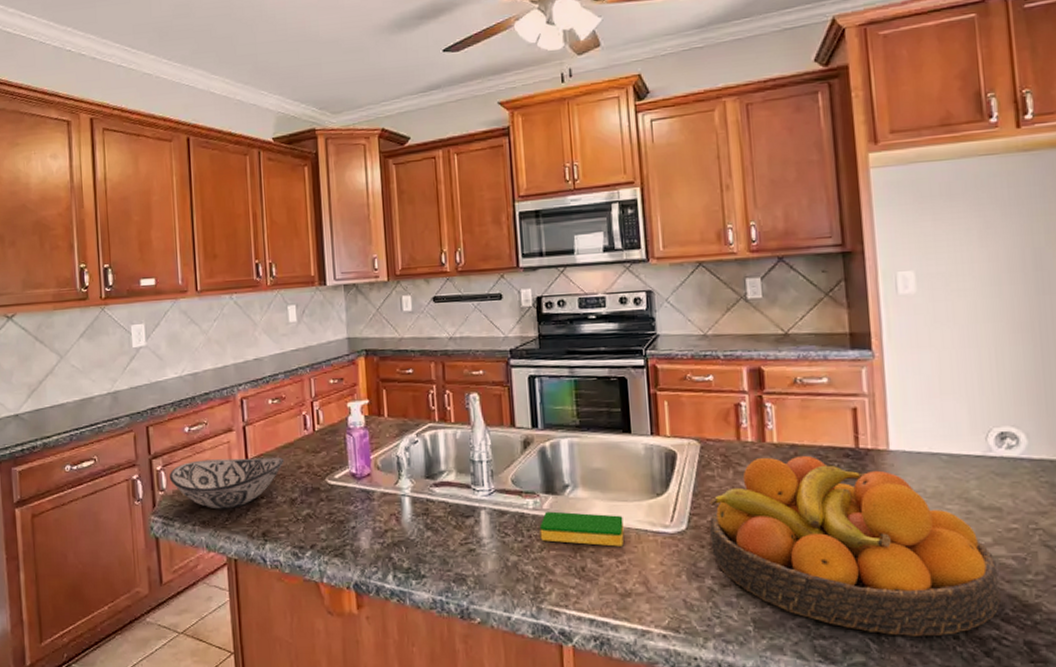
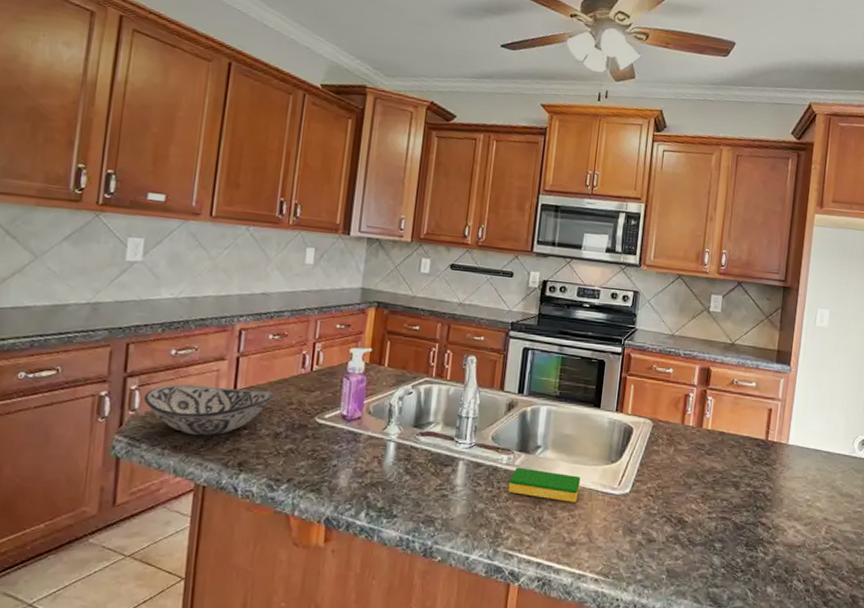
fruit bowl: present [709,455,1001,636] -> none [646,439,843,589]

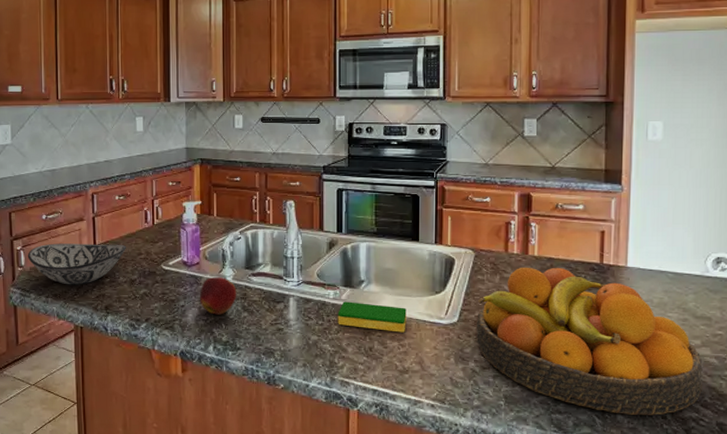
apple: none [355,434,401,478] -> present [199,276,237,315]
fruit bowl: none [646,439,843,589] -> present [477,267,703,415]

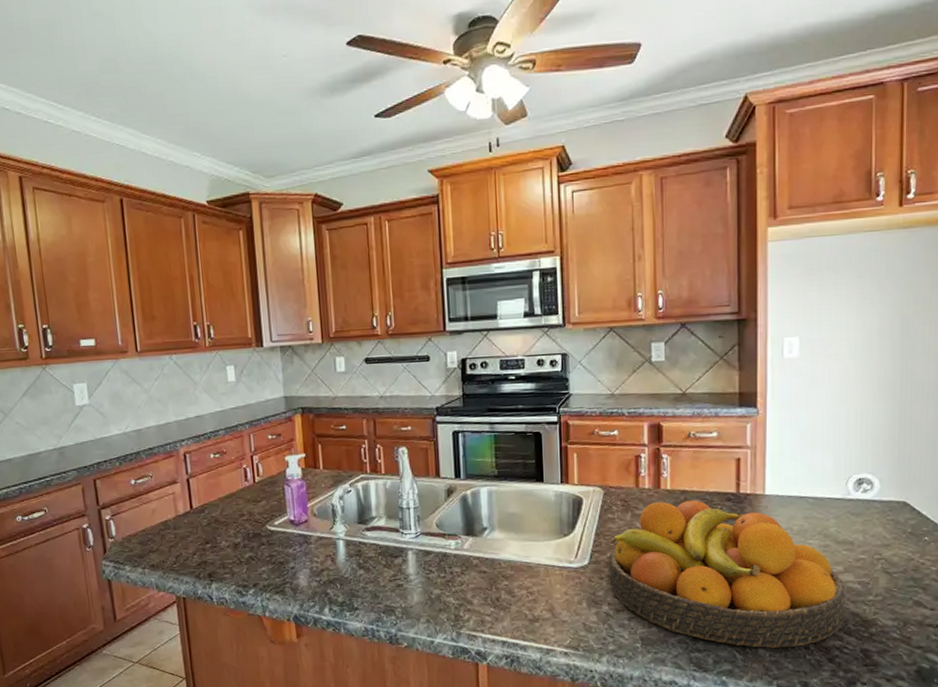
decorative bowl: present [27,243,127,285] -> none [117,506,227,554]
apple: present [199,276,237,315] -> none [310,533,351,575]
dish sponge: present [337,301,407,333] -> none [460,551,534,580]

